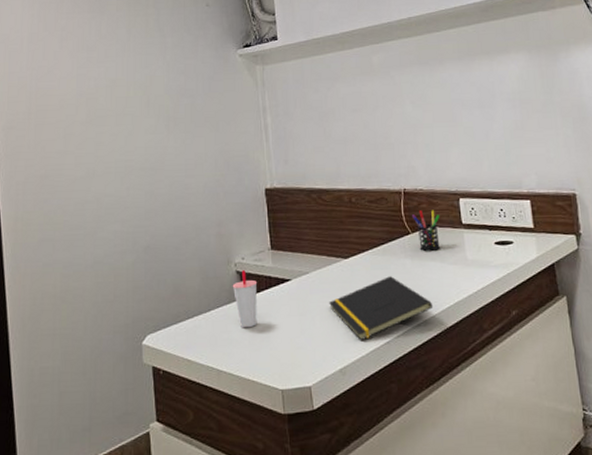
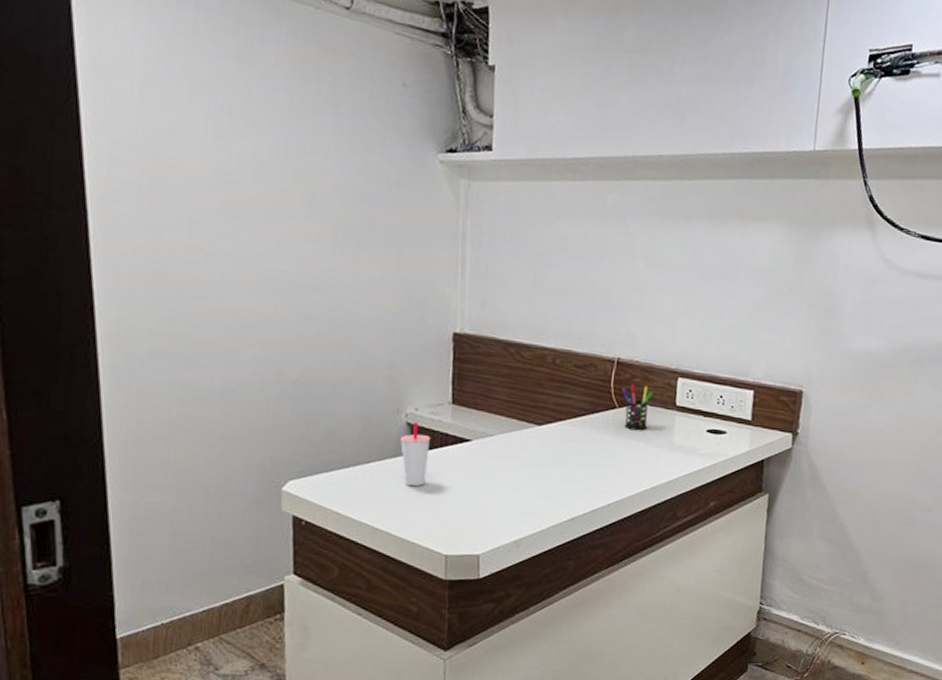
notepad: present [328,276,433,341] -> none [511,450,628,515]

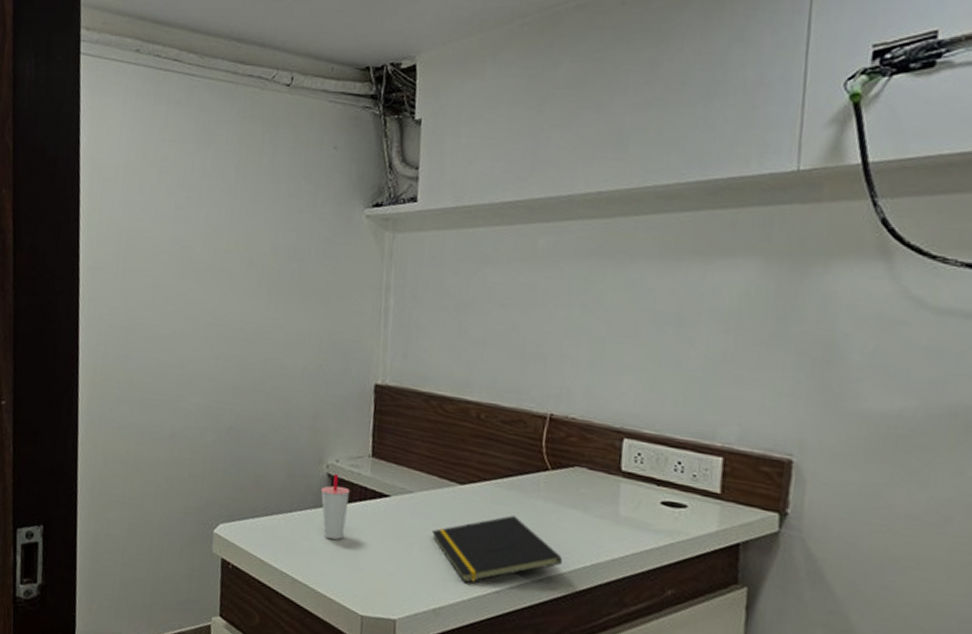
notepad: none [511,450,628,515] -> present [431,515,563,584]
pen holder: present [622,384,652,431] -> none [555,444,592,498]

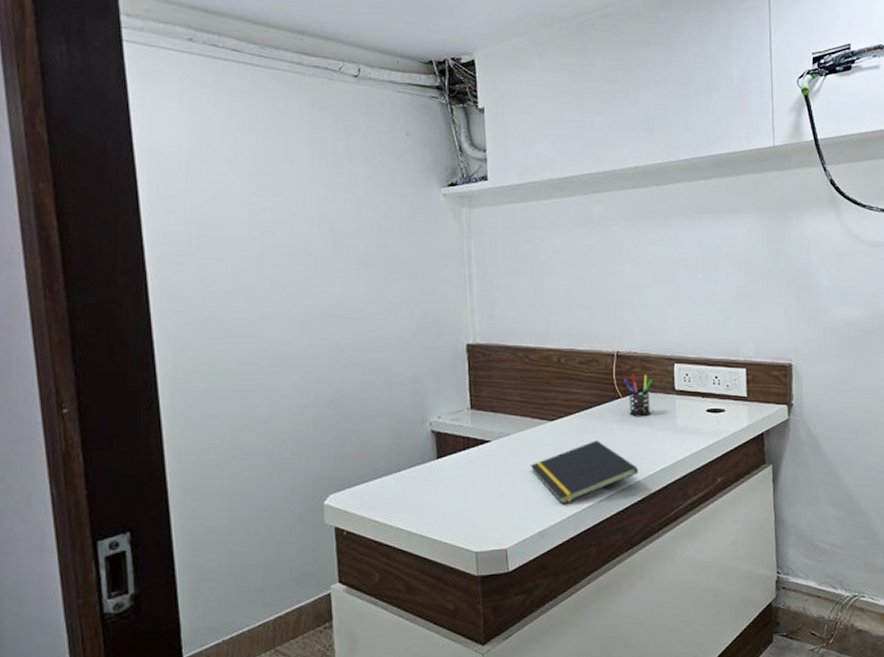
cup: present [320,473,351,540] -> none [426,428,454,490]
pen holder: none [555,444,592,498] -> present [624,374,652,417]

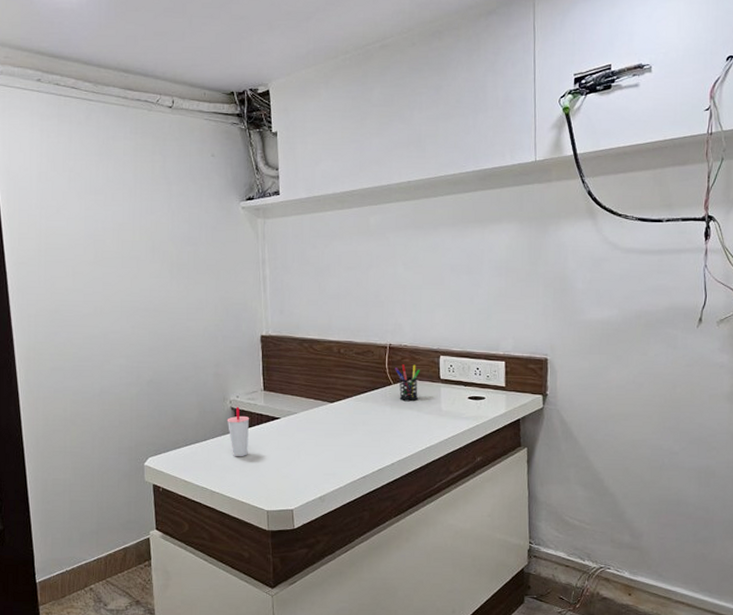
cup: none [426,428,454,490] -> present [227,406,250,457]
notepad: present [530,440,639,505] -> none [313,421,407,475]

